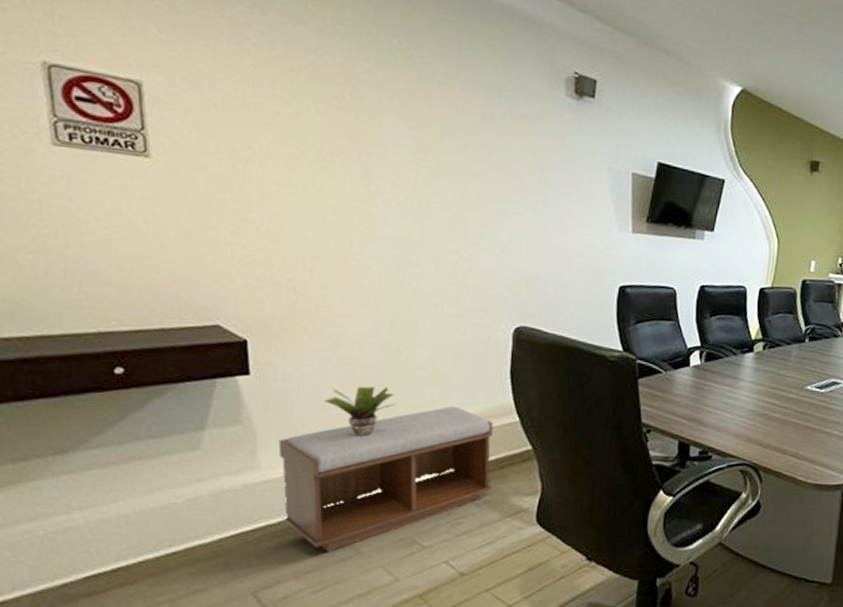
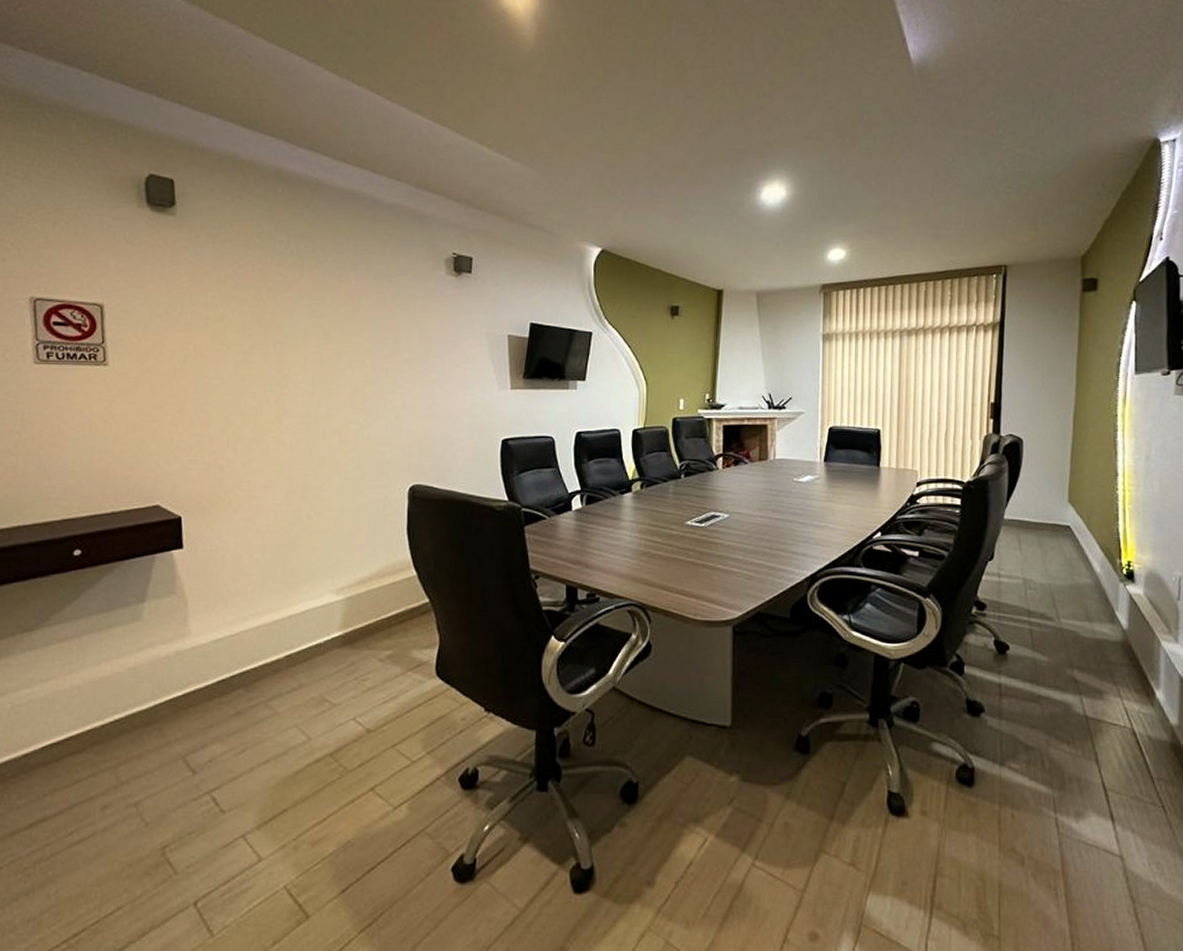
bench: present [278,406,493,552] -> none [206,564,395,714]
potted plant: present [324,386,398,437] -> none [245,550,308,600]

